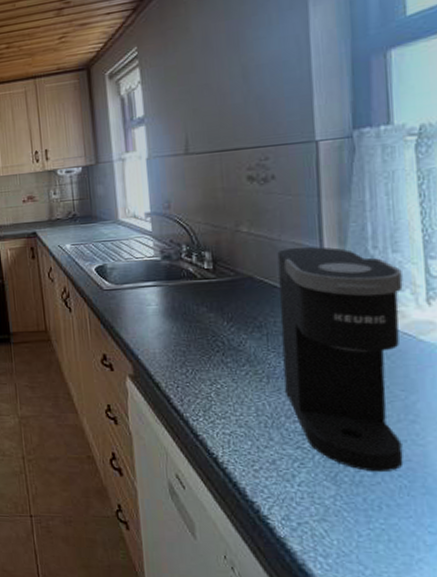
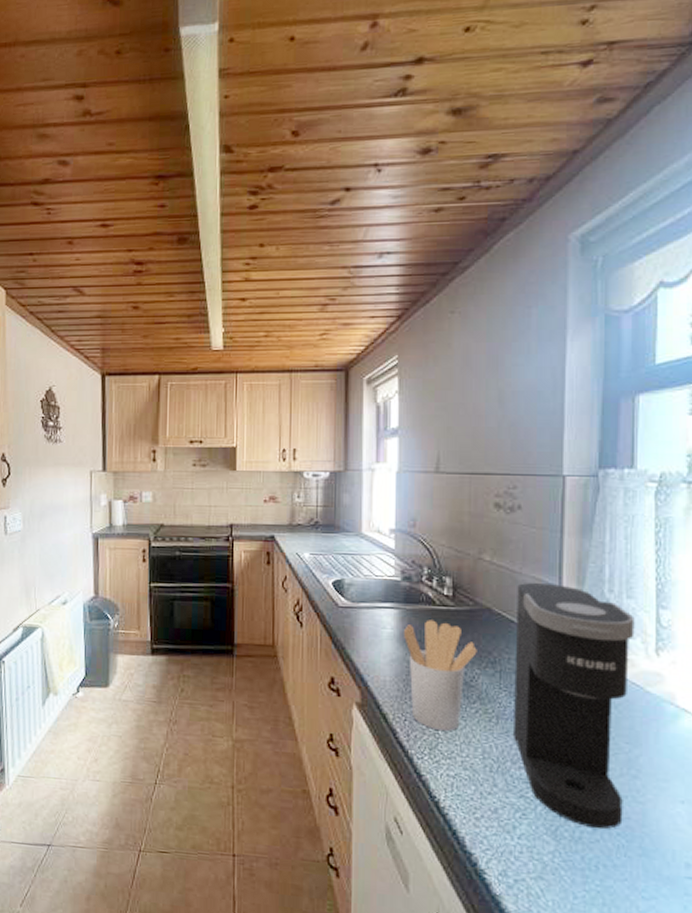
utensil holder: none [167,293,242,393] -> present [403,620,477,731]

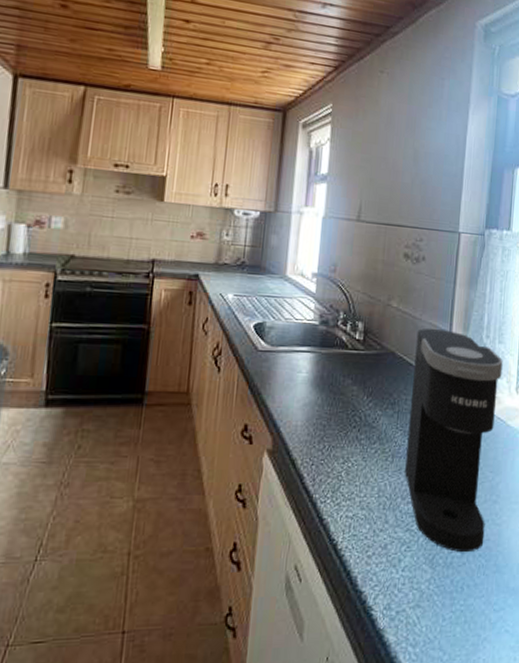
utensil holder: present [403,620,477,731] -> none [317,363,381,472]

